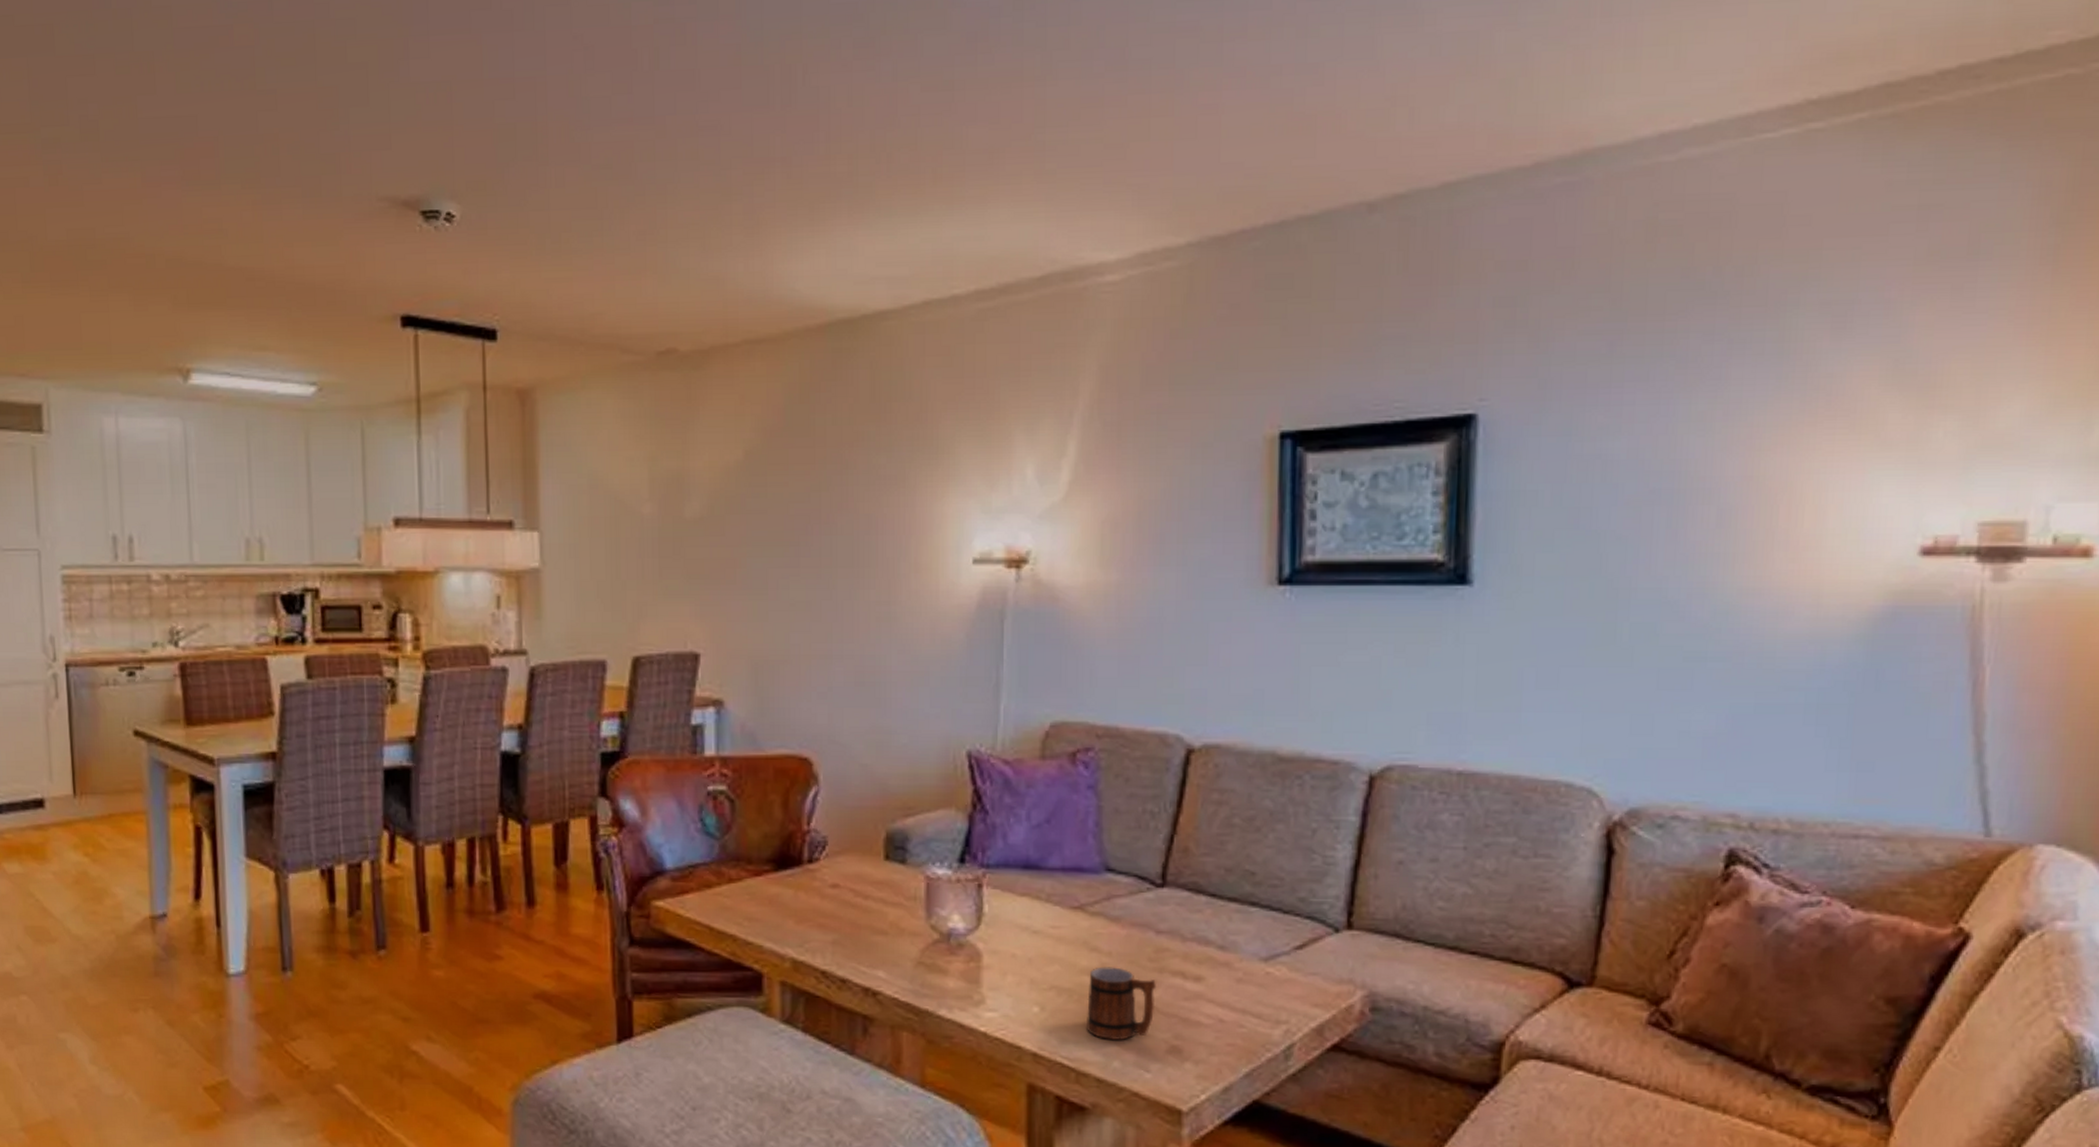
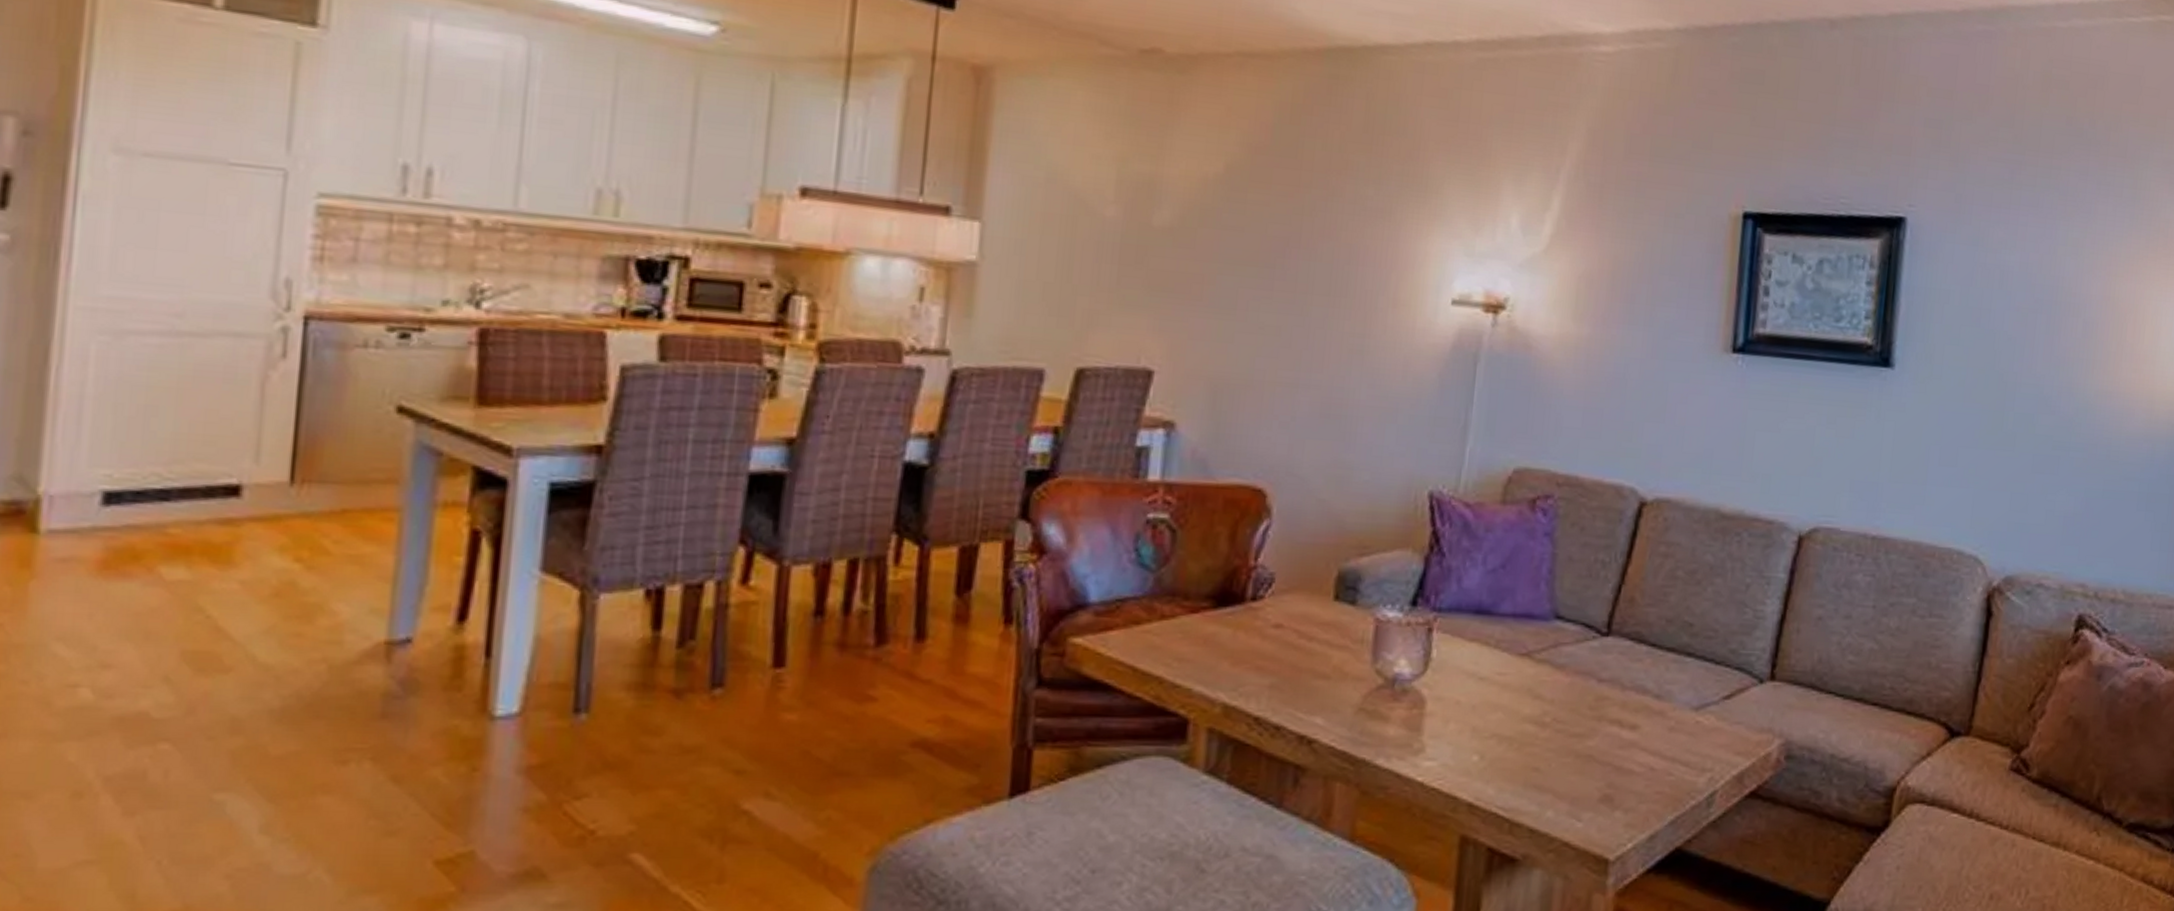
mug: present [1087,967,1156,1041] -> none [1524,714,1594,790]

